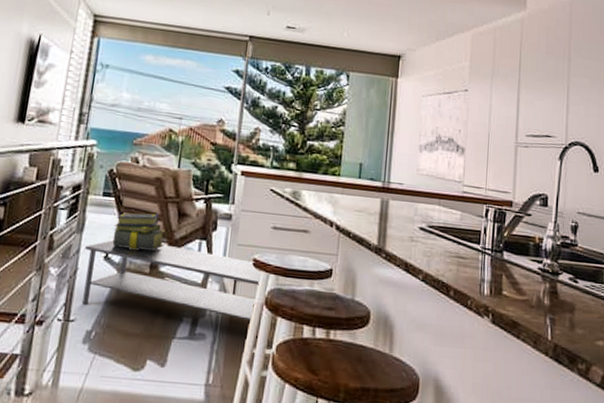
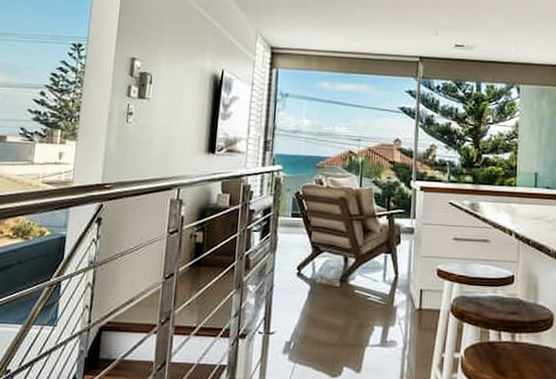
coffee table: present [82,240,261,321] -> none [279,257,445,327]
stack of books: present [112,213,164,251] -> none [303,231,351,267]

